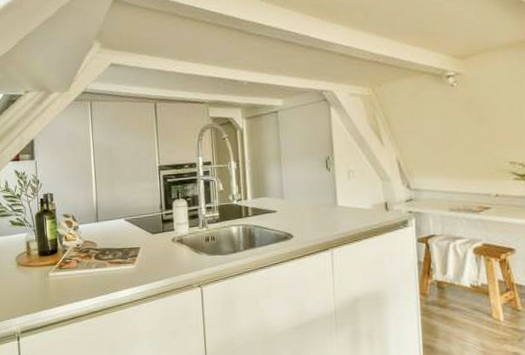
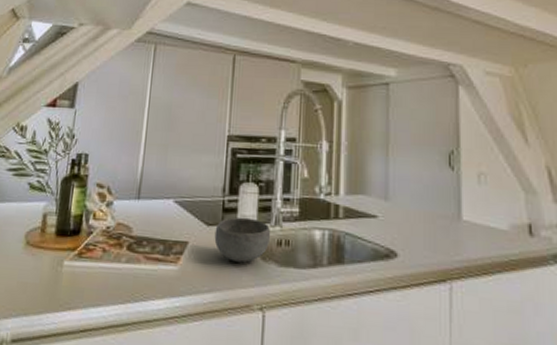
bowl: none [158,224,201,257] -> present [214,217,271,263]

